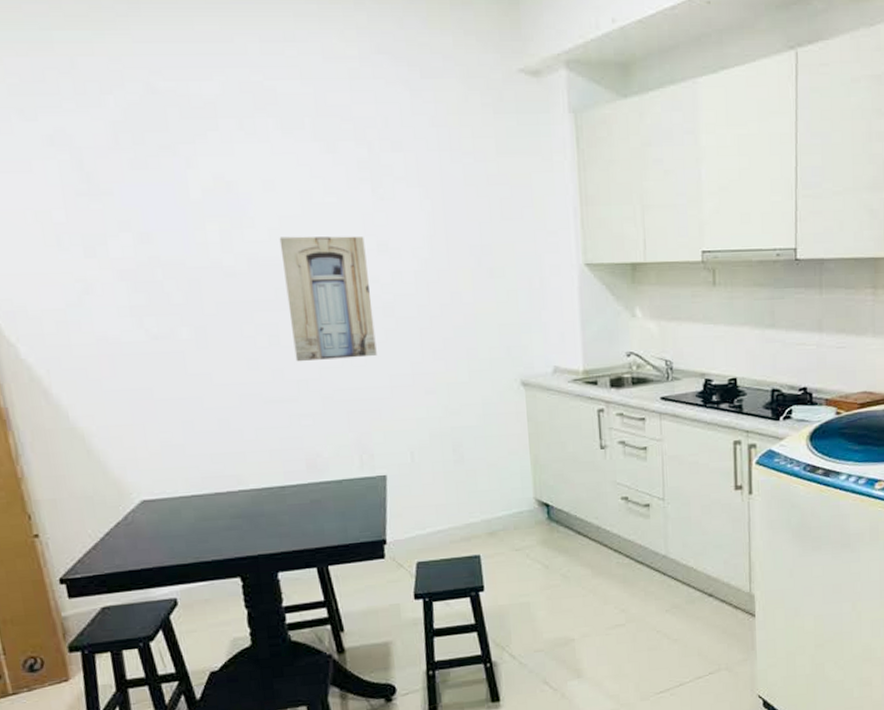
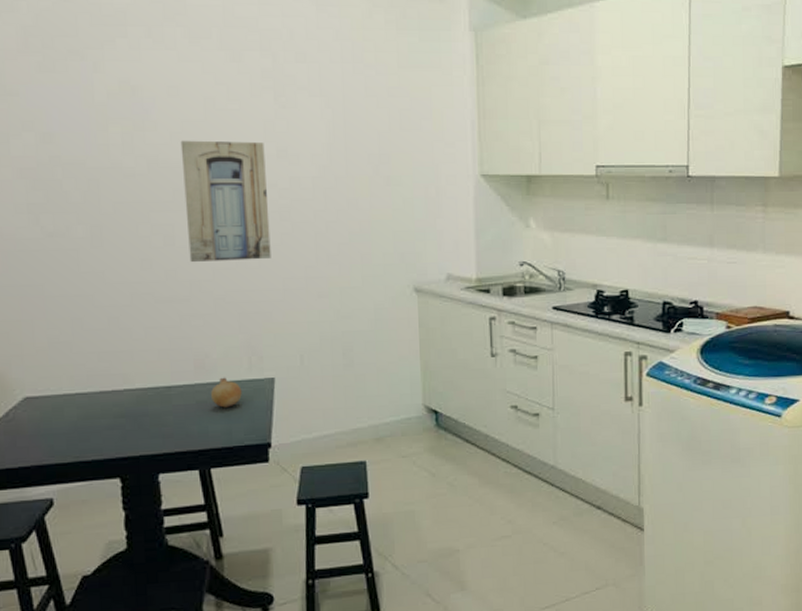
fruit: none [324,476,355,506] -> present [211,377,242,408]

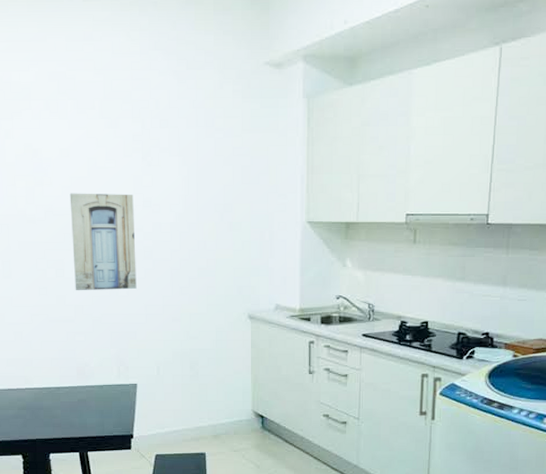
fruit: present [211,377,242,408] -> none [89,382,112,406]

